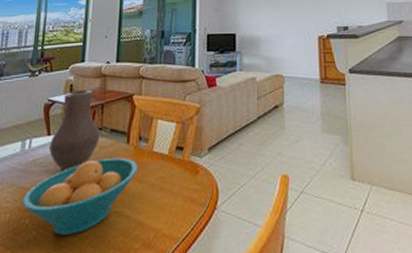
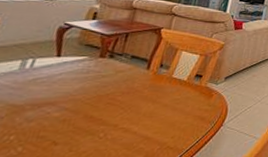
fruit bowl: present [22,157,139,235] -> none [9,80,155,150]
vase: present [48,90,100,171] -> none [55,18,120,91]

